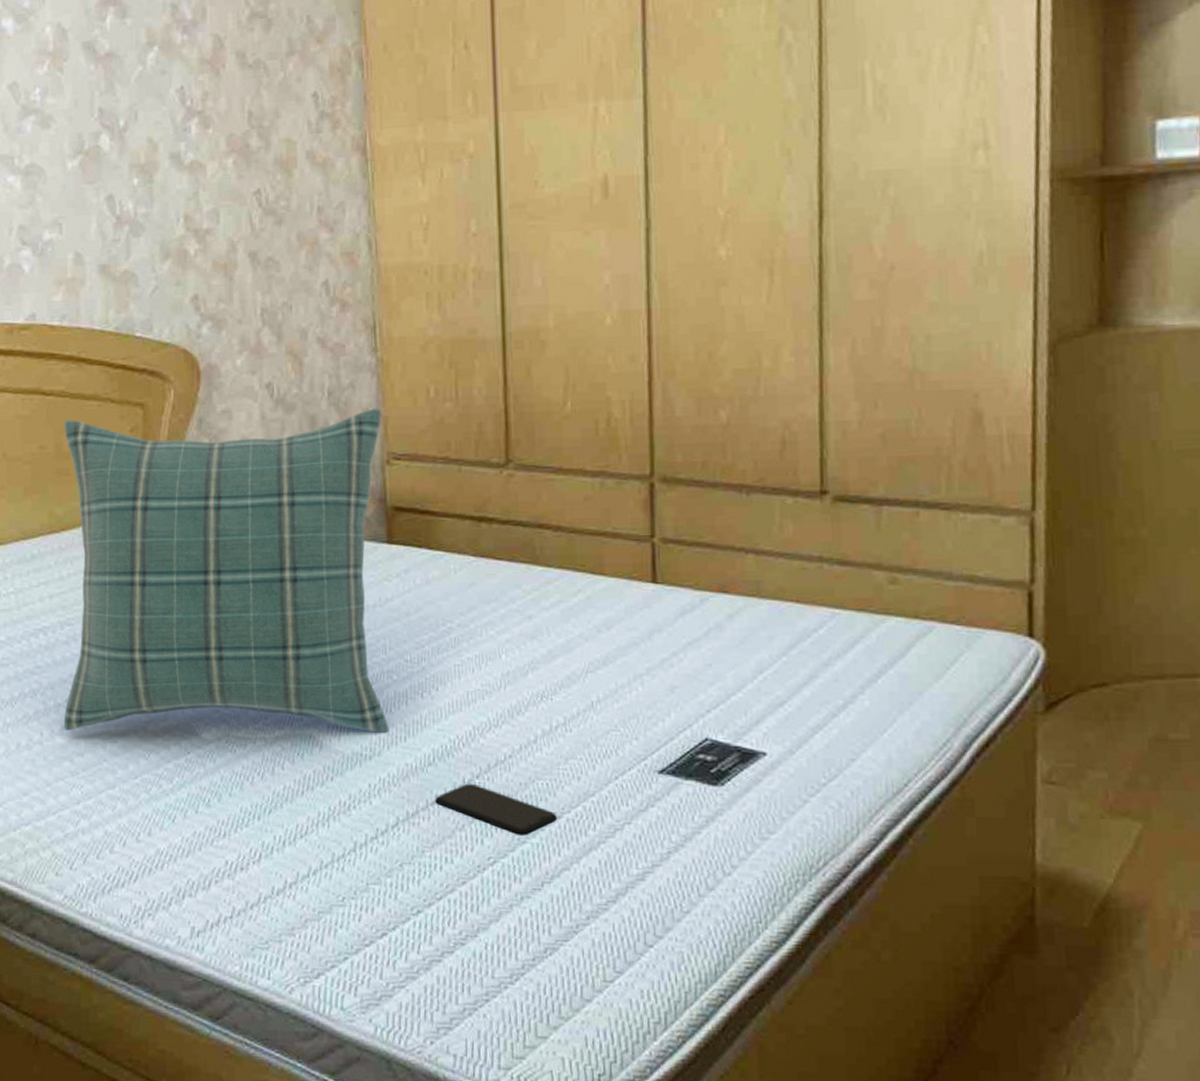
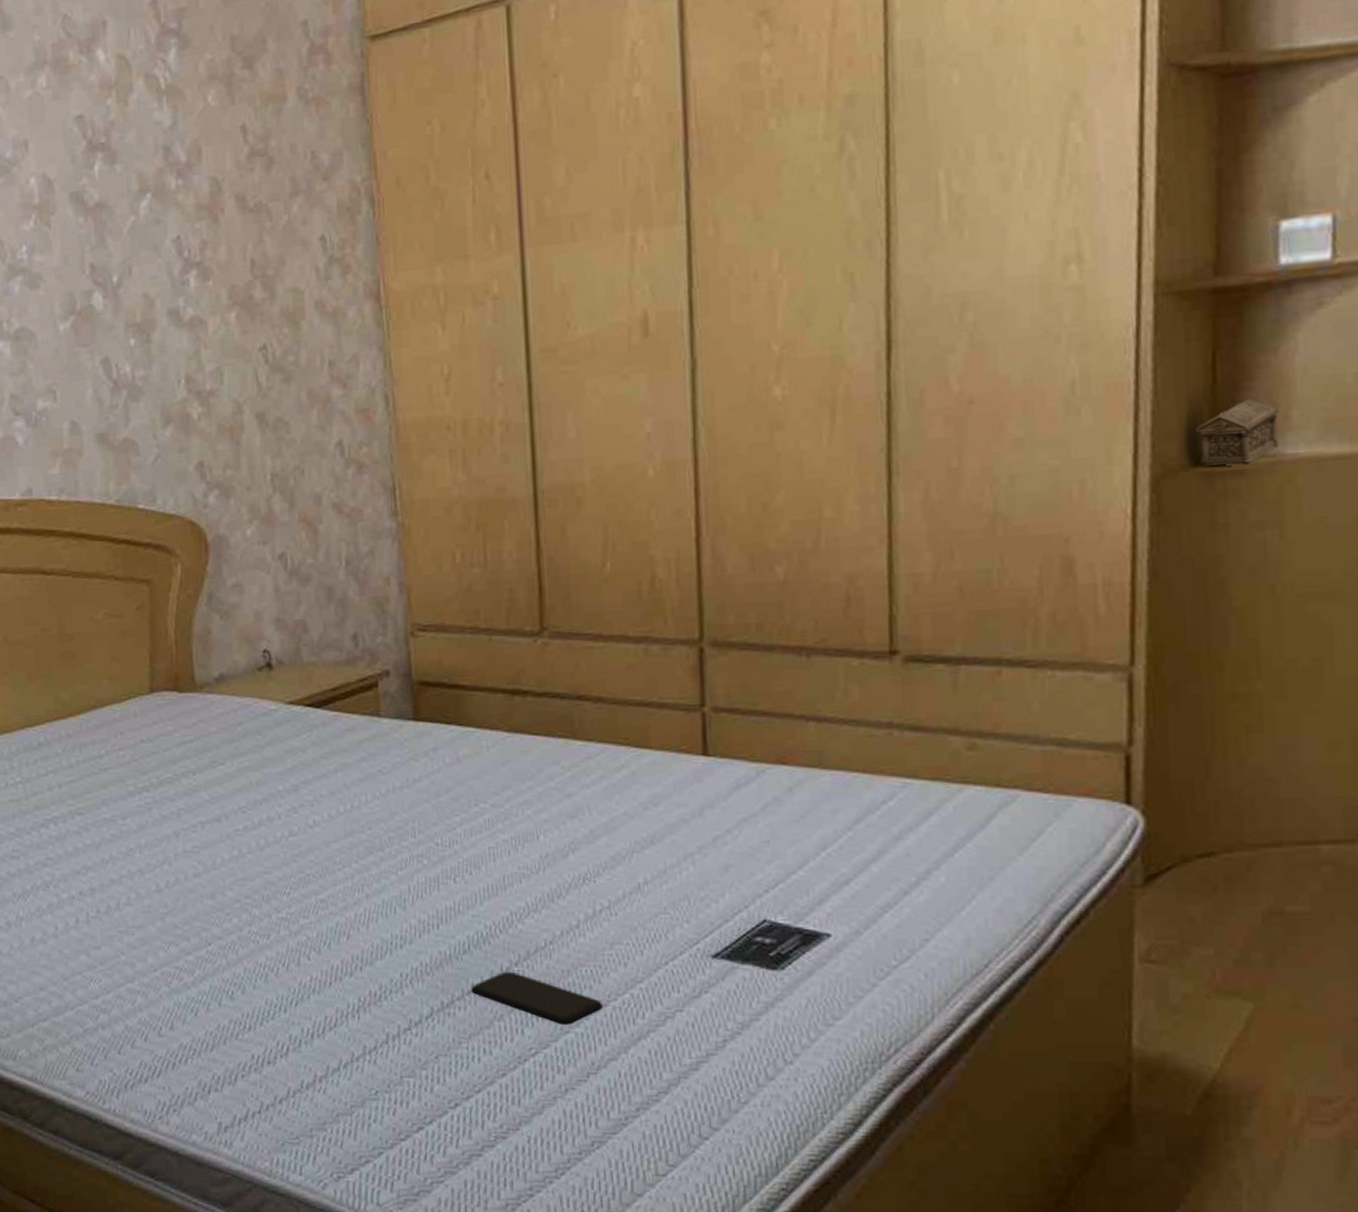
pillow: present [63,408,389,733] -> none [66,576,421,923]
decorative box: none [1087,275,1158,335] -> present [1196,399,1279,466]

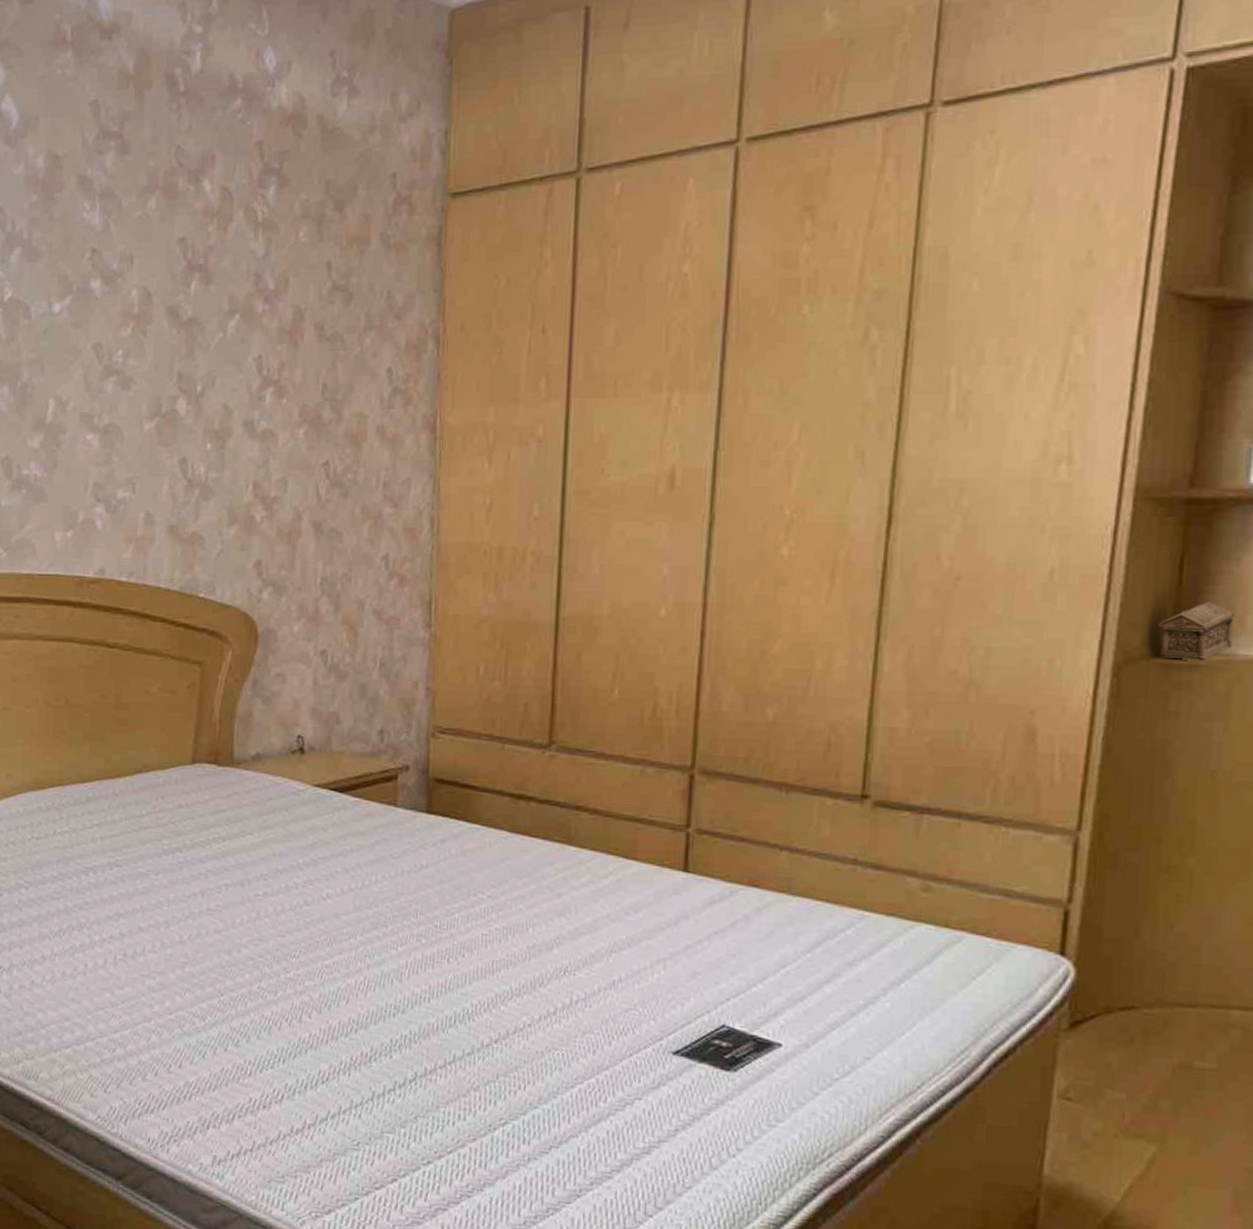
smartphone: present [471,971,603,1026] -> none [453,1047,570,1102]

